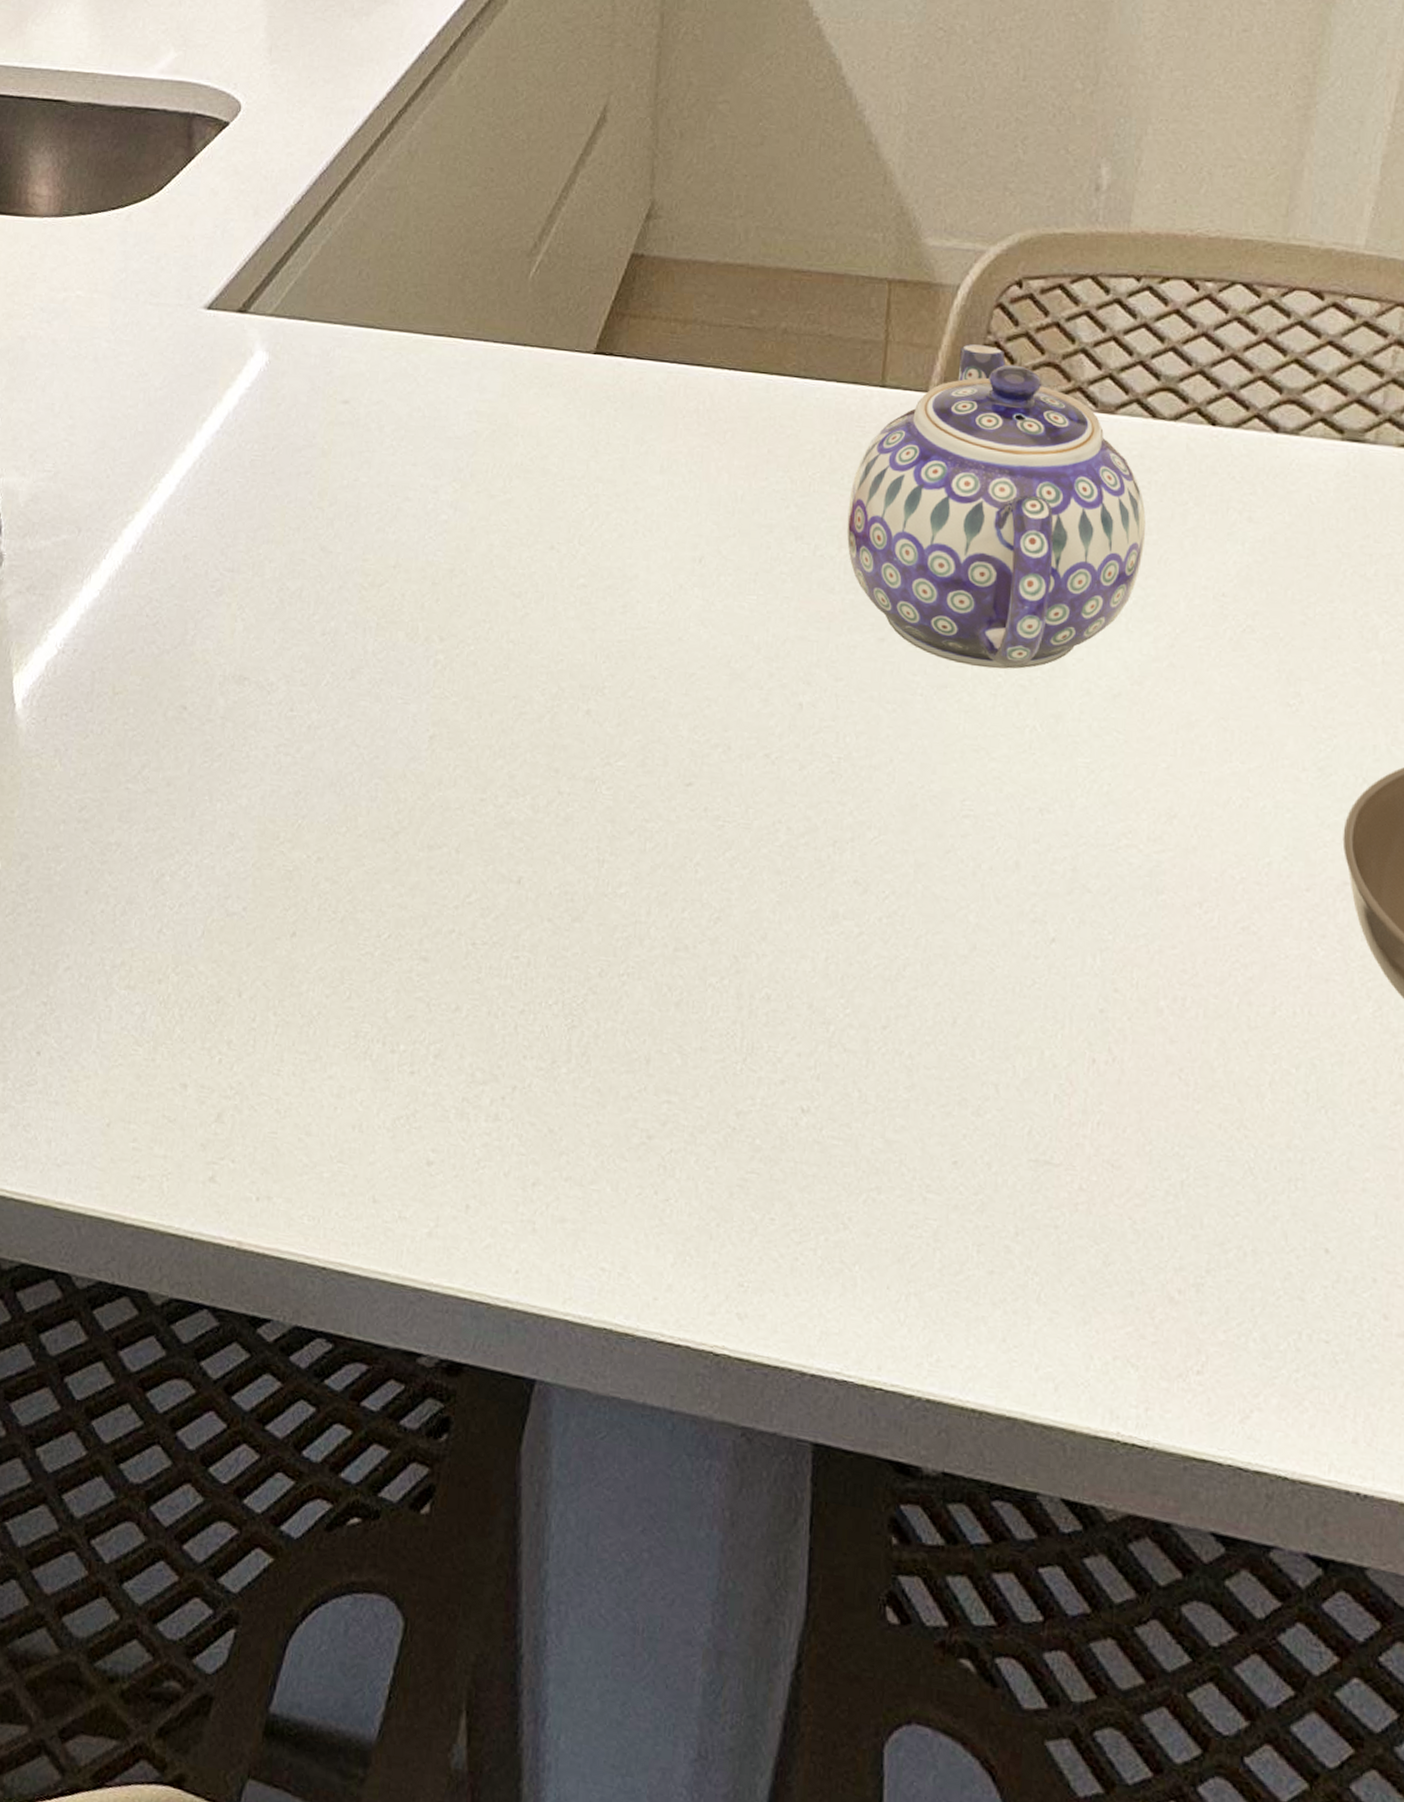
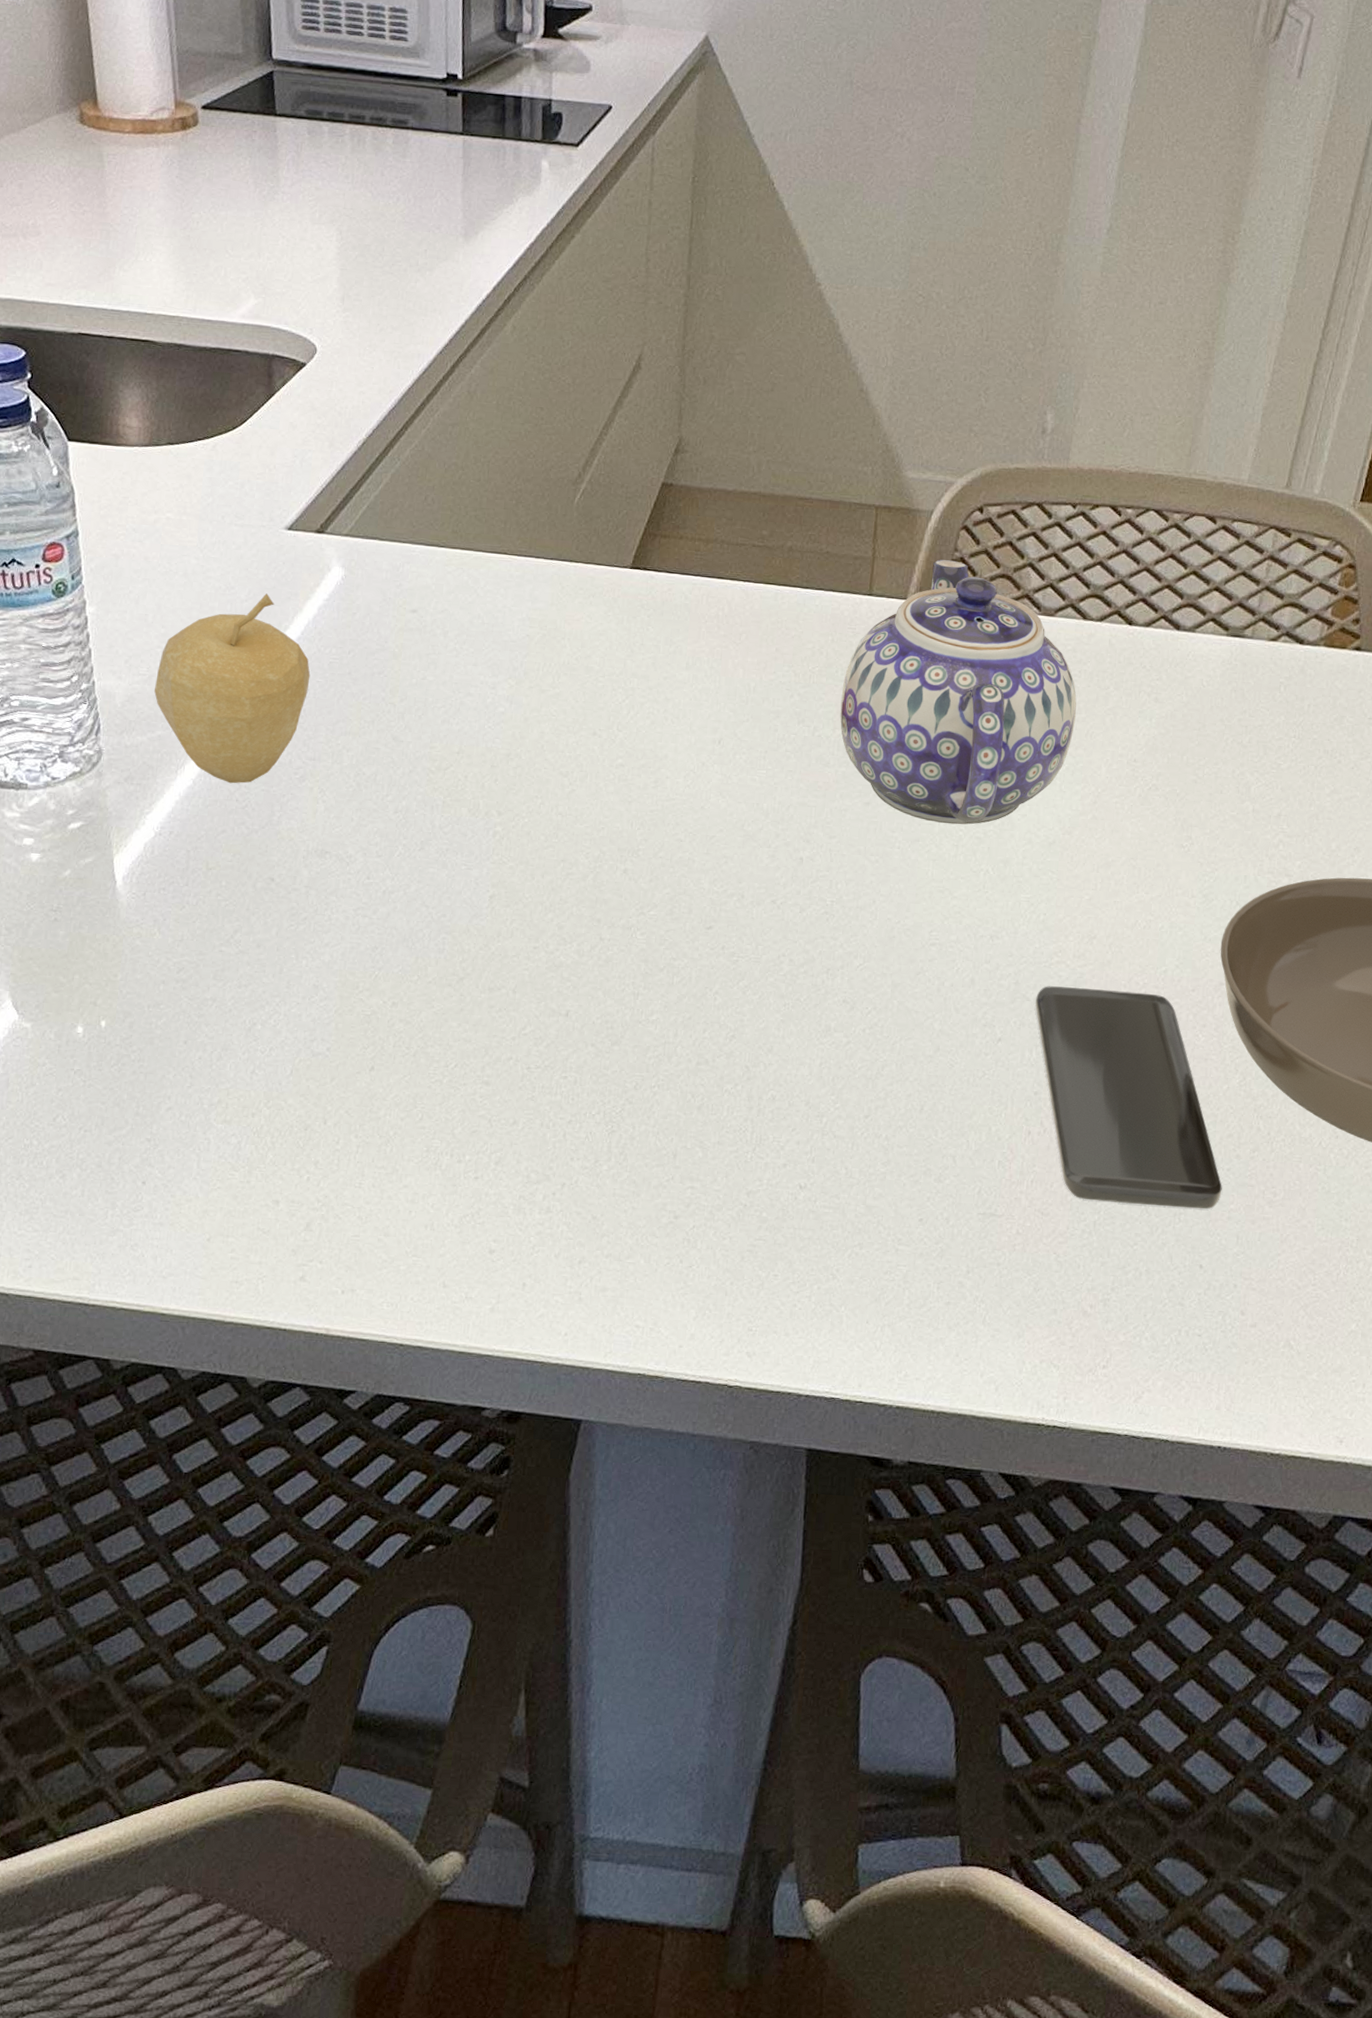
fruit: none [60,381,230,597] -> present [154,593,311,784]
smartphone: none [1099,875,1353,1176] -> present [1035,986,1222,1209]

